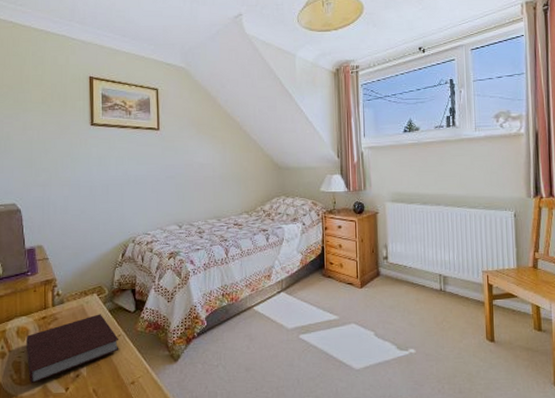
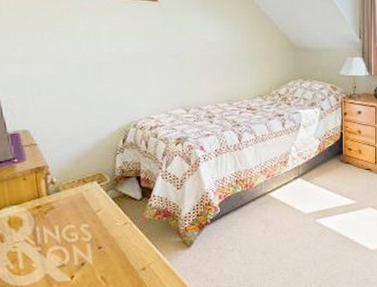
notebook: present [27,314,119,384] -> none [20,202,127,274]

